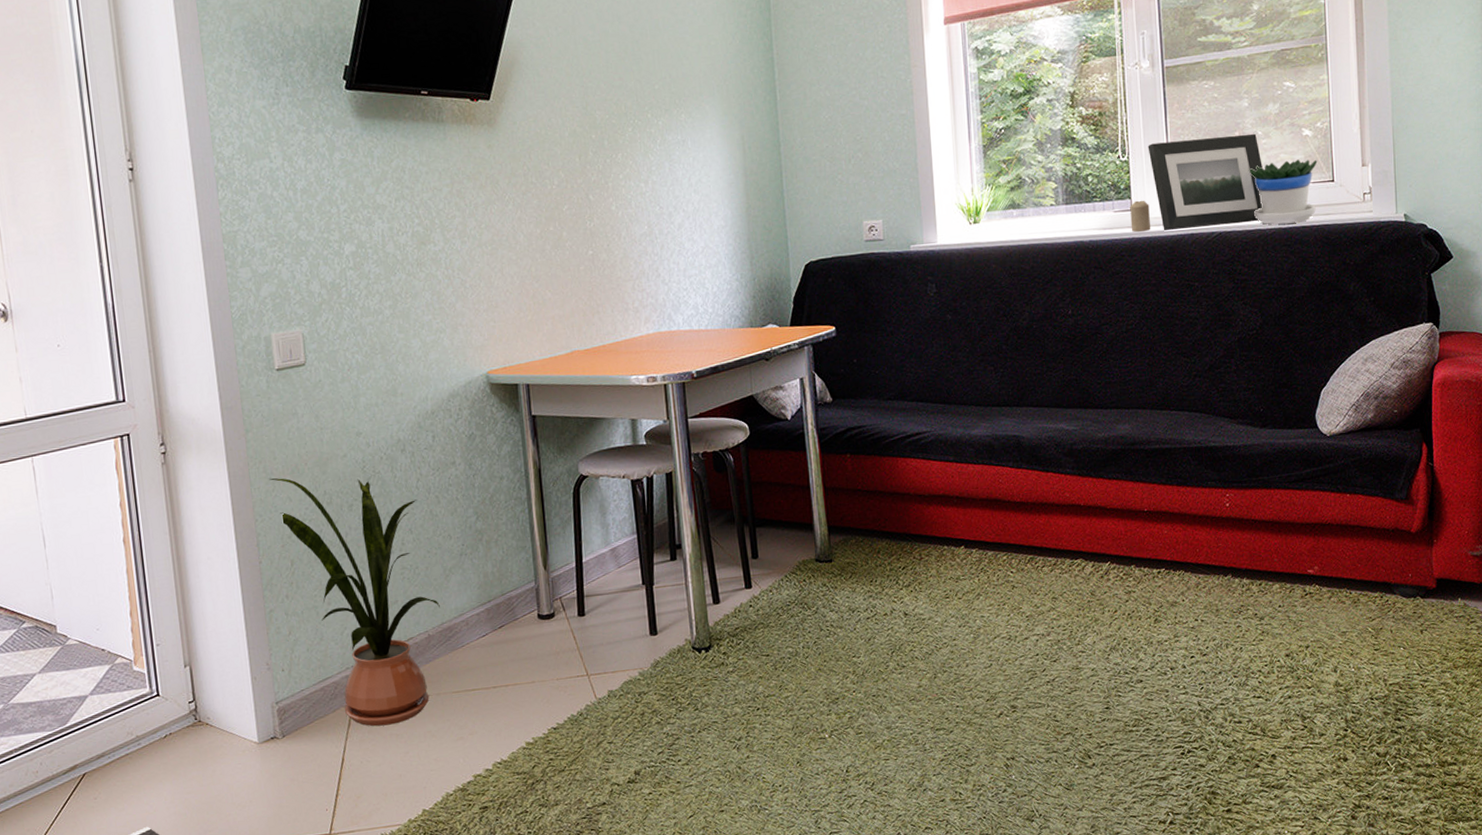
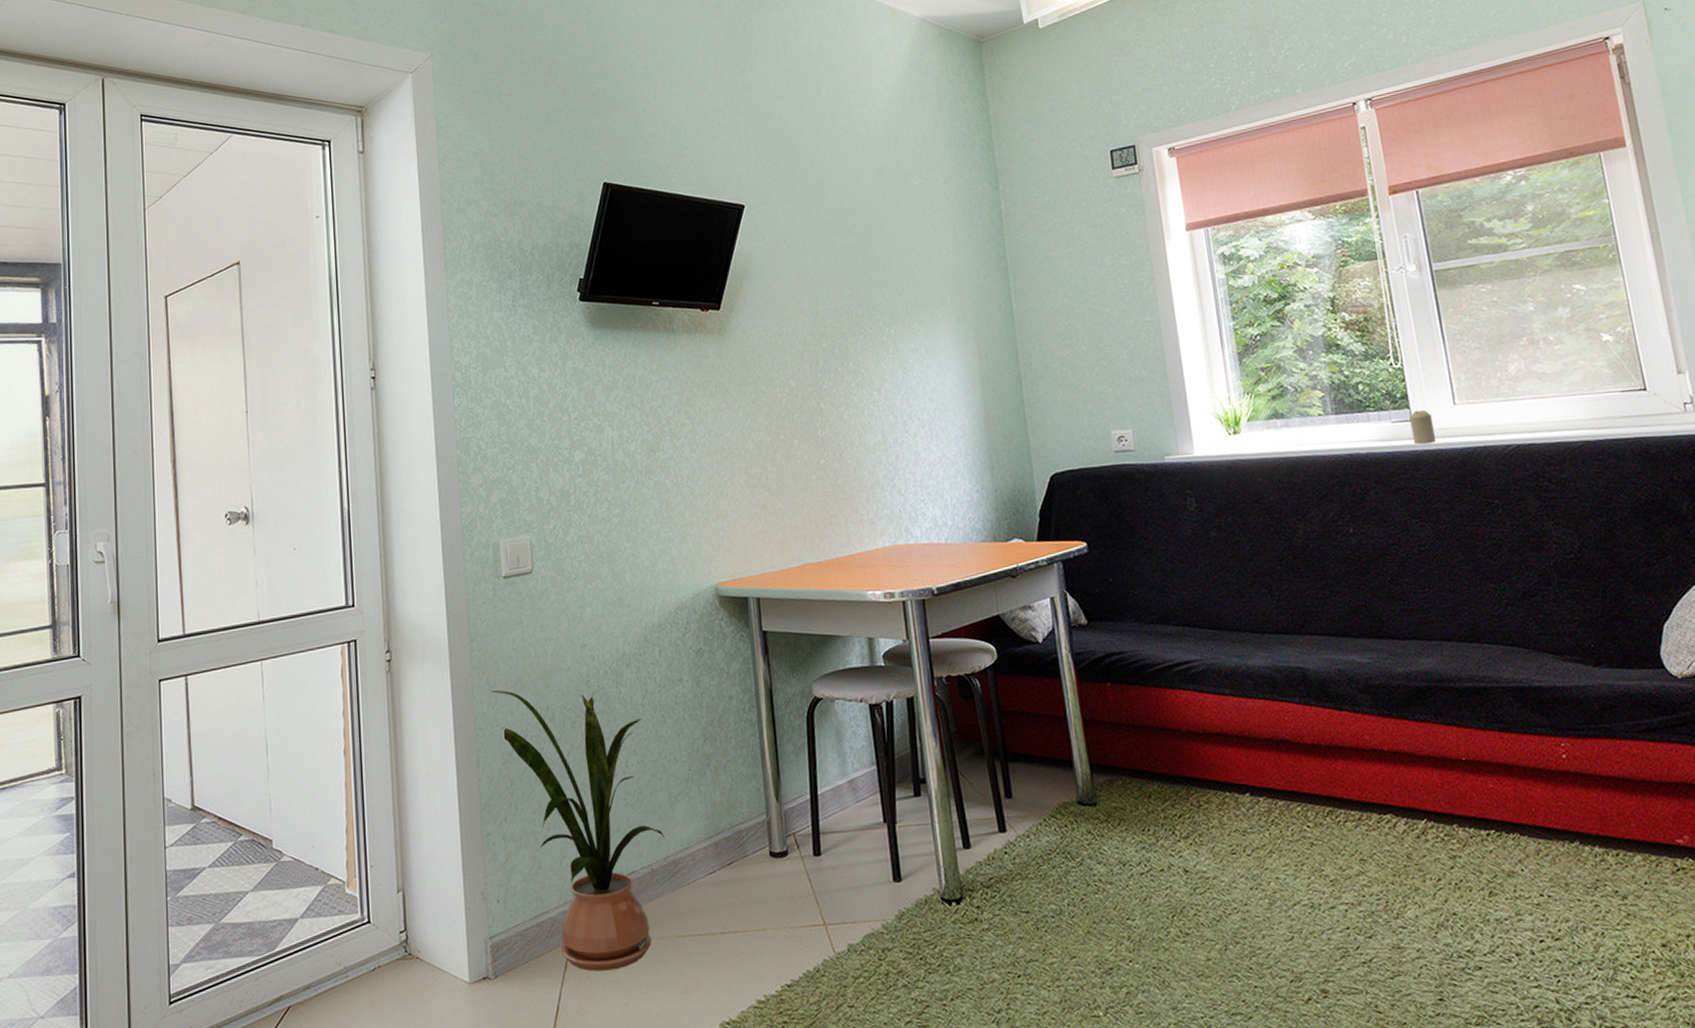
picture frame: present [1147,133,1263,231] -> none [1423,339,1564,444]
flowerpot: present [1248,159,1318,225] -> none [1542,366,1629,437]

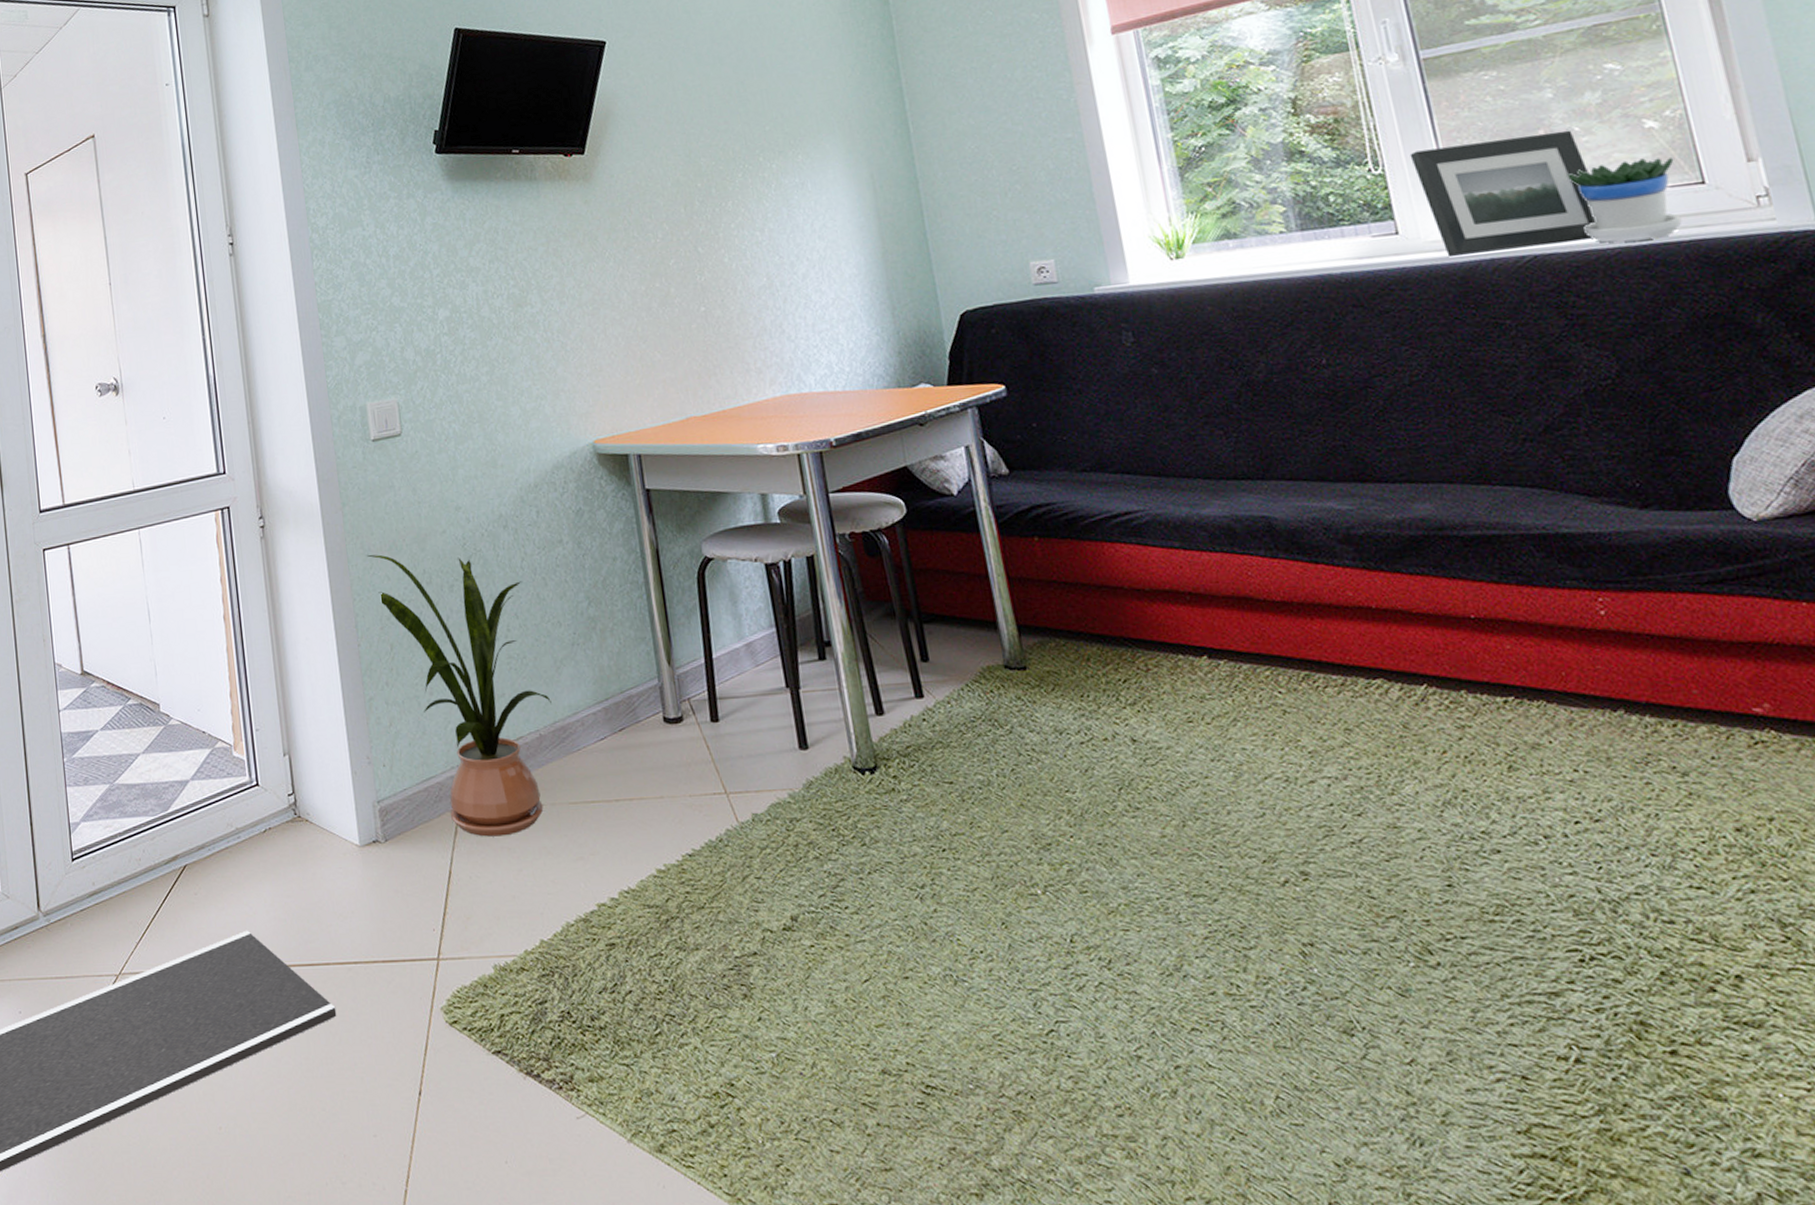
candle: present [1409,410,1436,445] -> none [1394,220,1429,261]
picture frame: none [1423,339,1564,444] -> present [1410,130,1596,258]
flowerpot: none [1542,366,1629,437] -> present [1566,158,1682,243]

